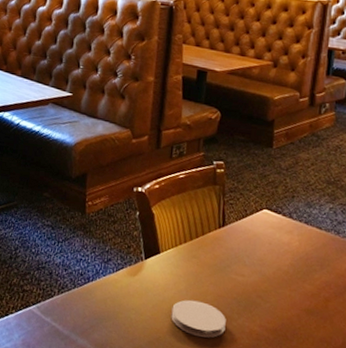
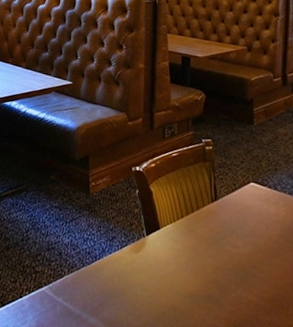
coaster: present [171,299,226,339] -> none [174,273,225,311]

